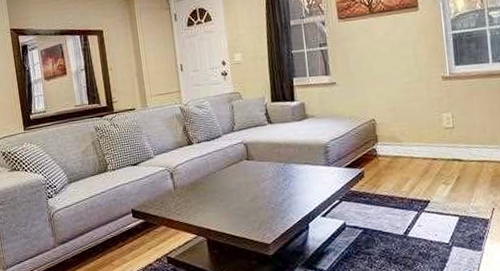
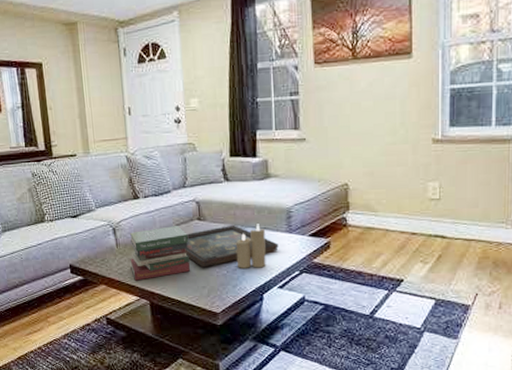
books: none [186,166,242,220] -> present [130,226,190,281]
decorative tray: none [236,162,319,203] -> present [185,224,279,268]
candle: none [281,160,310,201] -> present [235,224,266,268]

